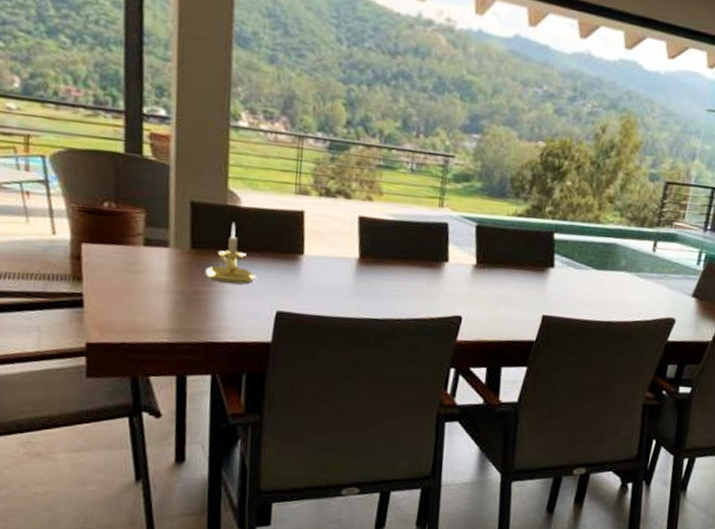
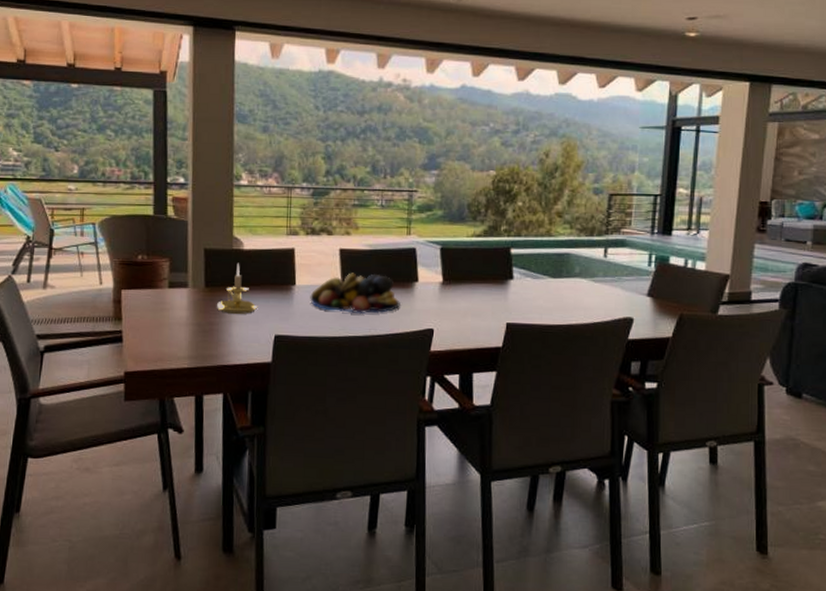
fruit bowl: none [320,245,426,294] -> present [310,273,400,315]

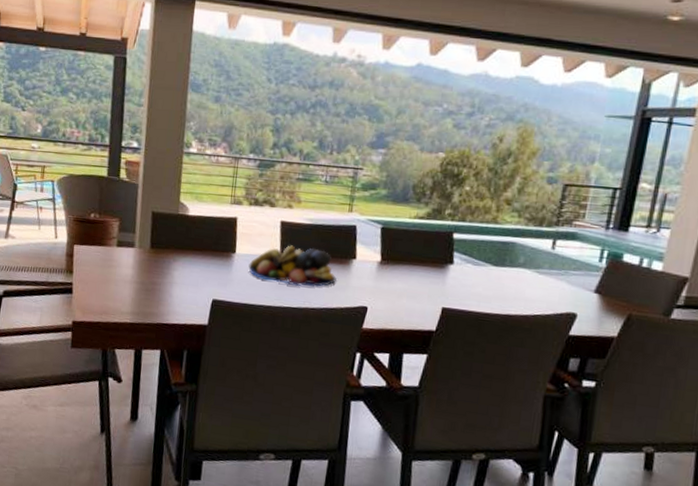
candle holder: present [217,262,258,314] -> none [160,227,199,277]

